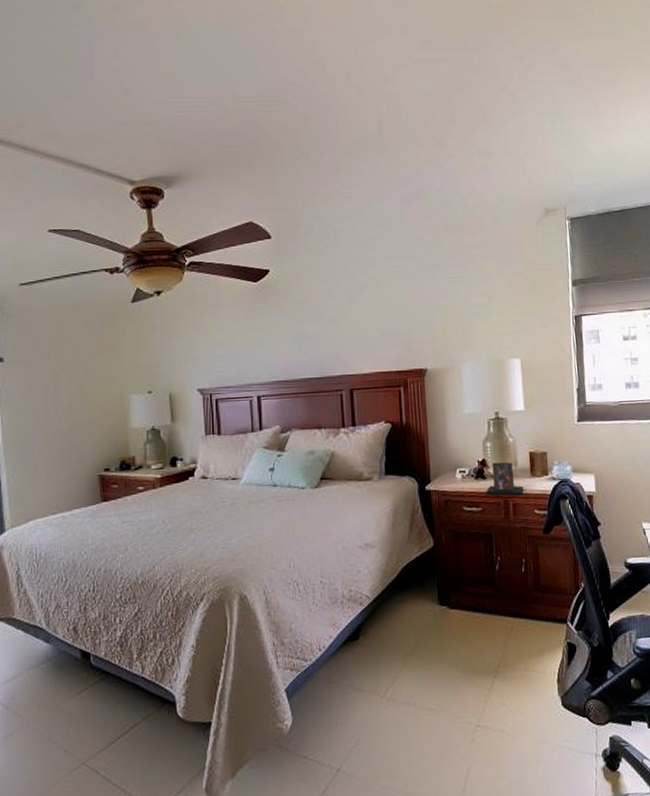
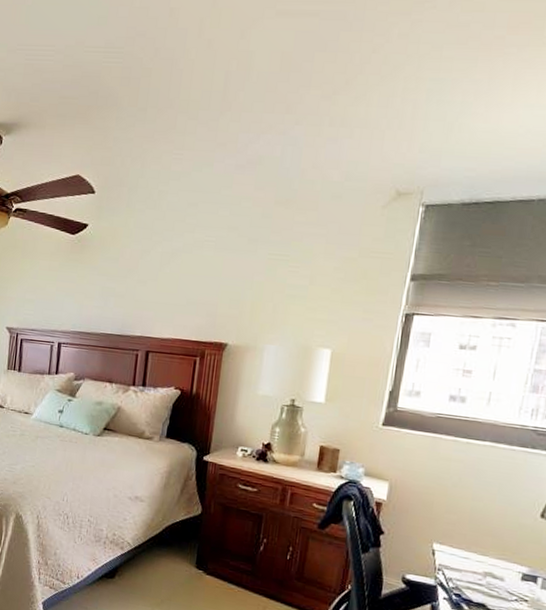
photo frame: present [486,462,524,496] -> none [265,448,306,486]

